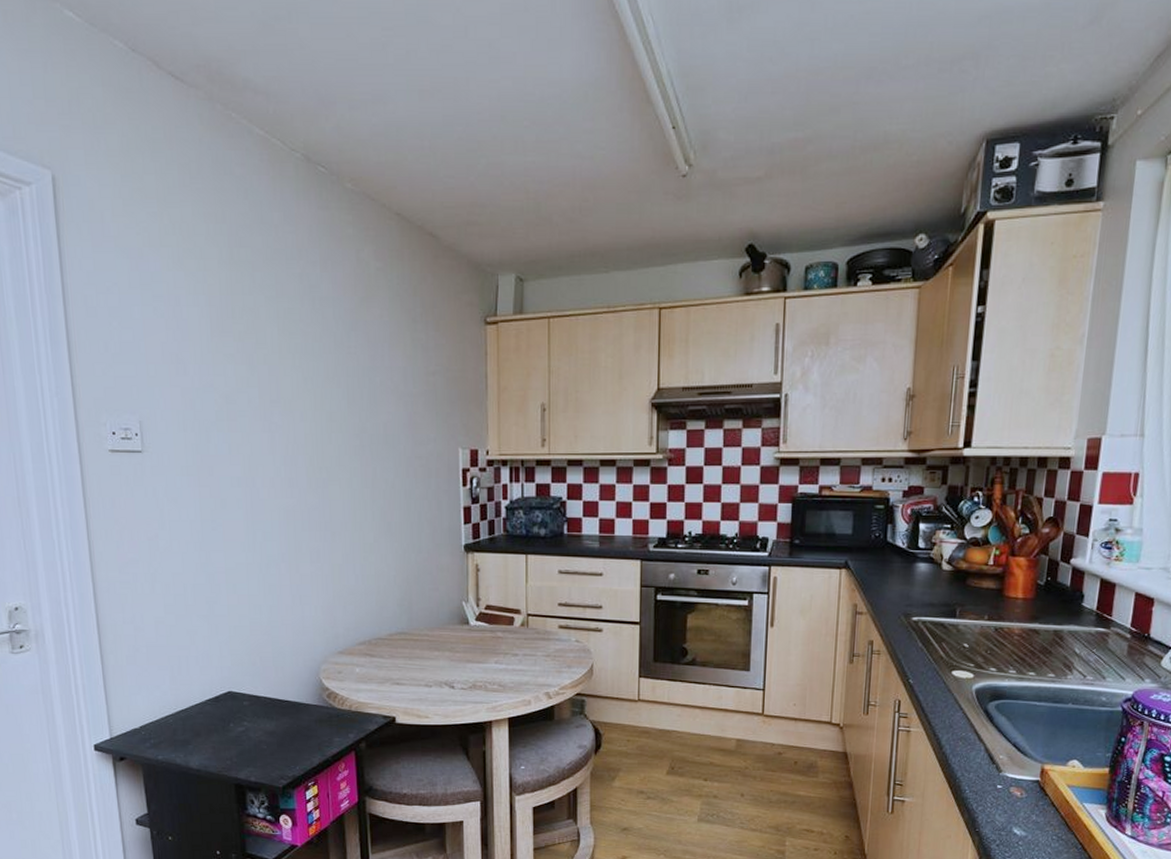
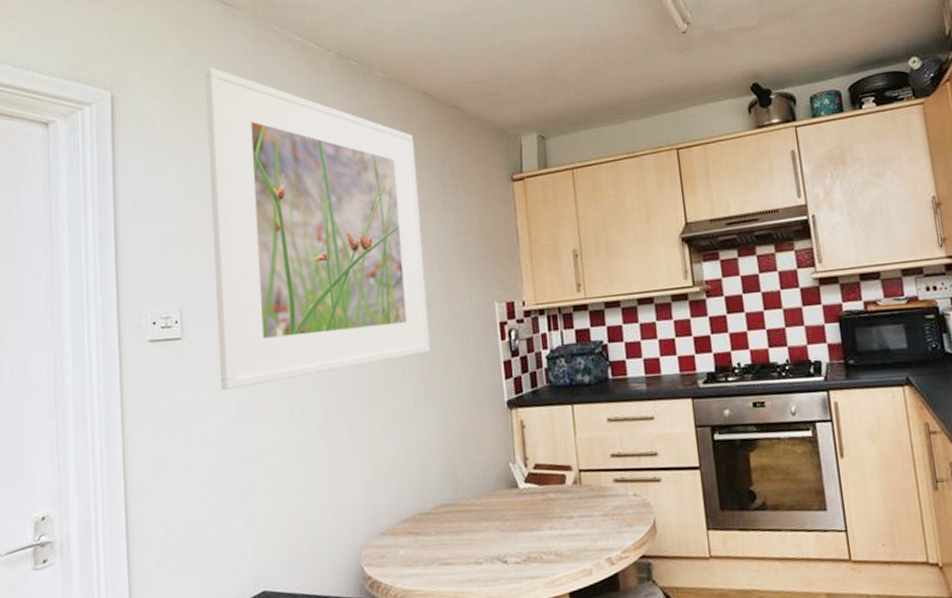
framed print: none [155,155,392,508] -> present [204,67,430,391]

